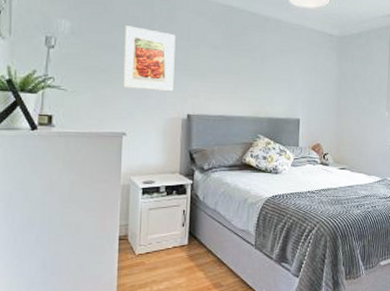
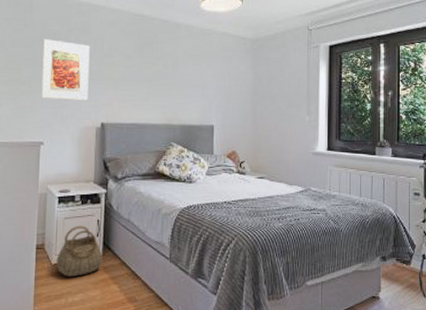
basket: none [140,216,189,266] -> present [56,225,103,277]

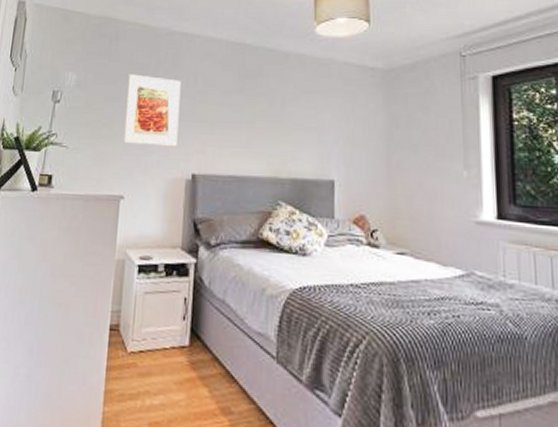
basket: present [56,225,103,277] -> none [132,303,190,372]

